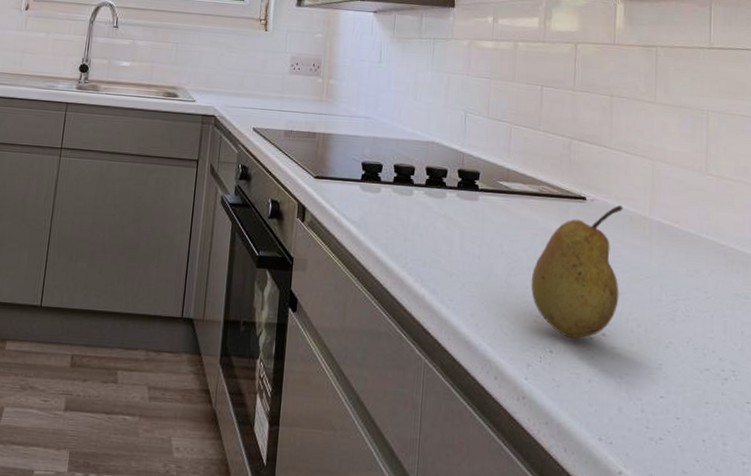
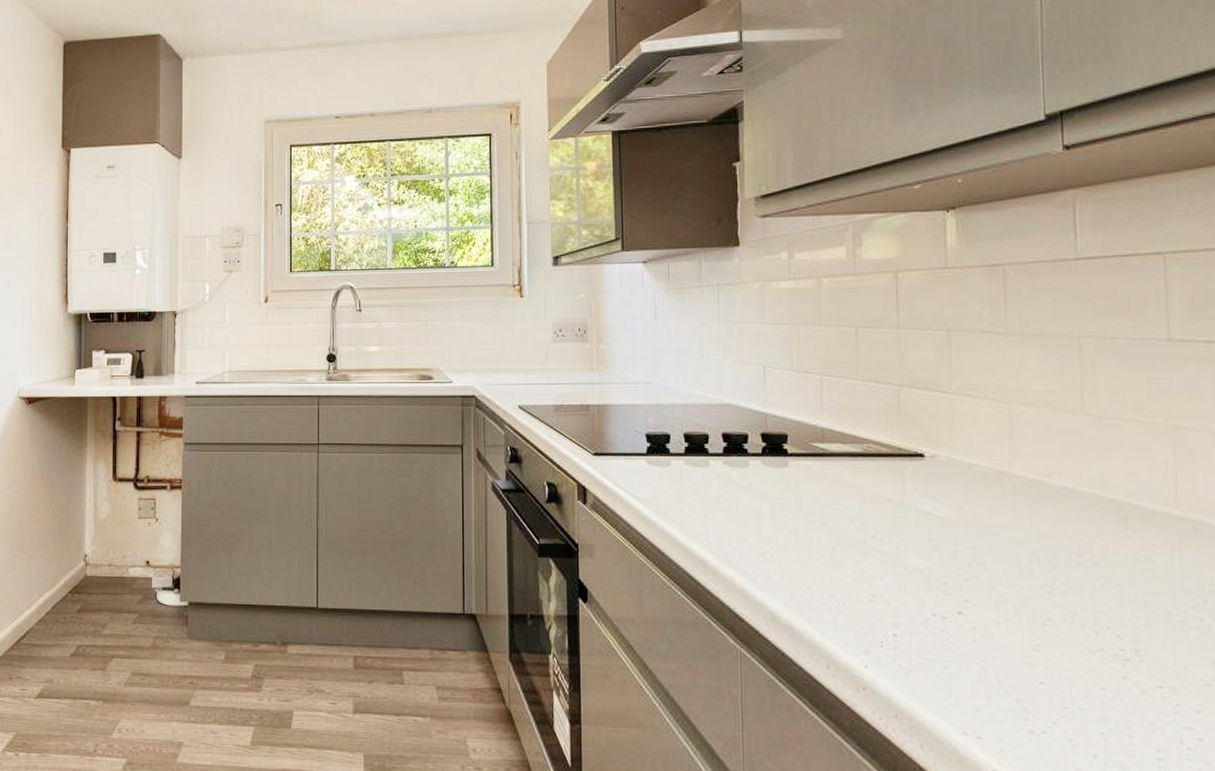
fruit: present [531,205,623,339] -> none [862,460,977,620]

